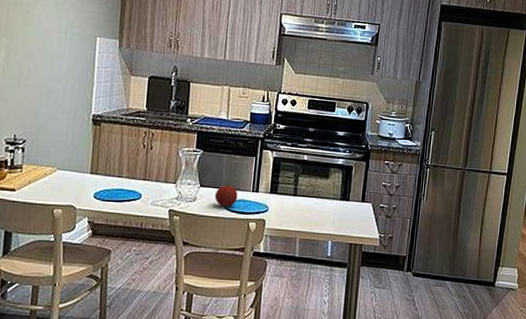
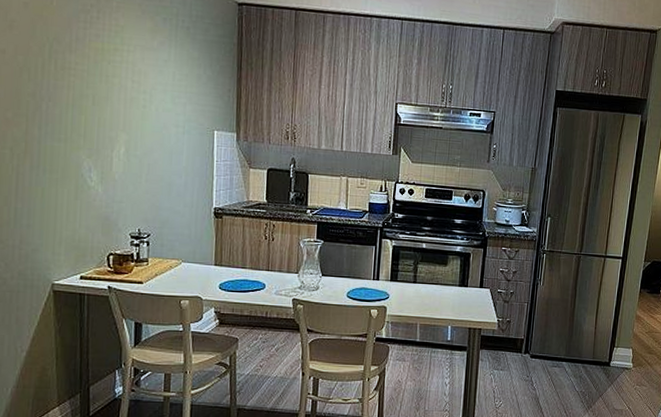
fruit: present [214,184,238,207] -> none [336,273,359,295]

